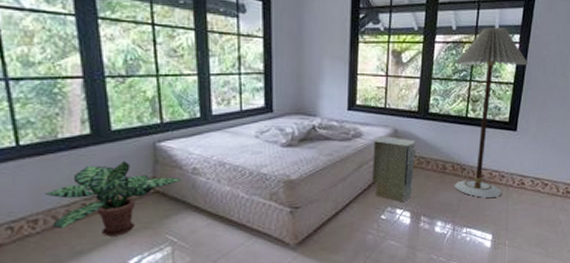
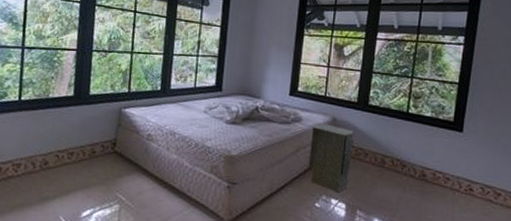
potted plant: present [44,161,183,236] -> none [29,122,139,188]
floor lamp: present [454,27,529,198] -> none [393,28,475,201]

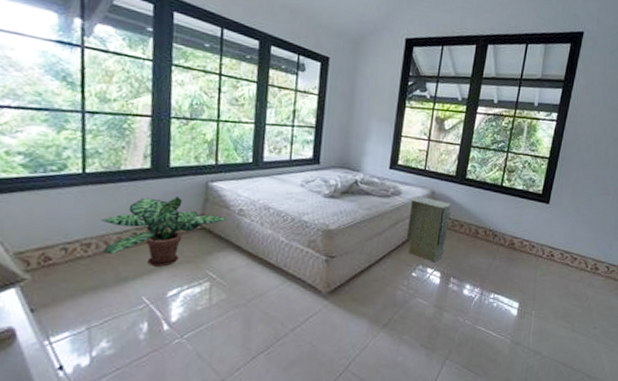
potted plant: none [29,122,139,188] -> present [100,196,229,267]

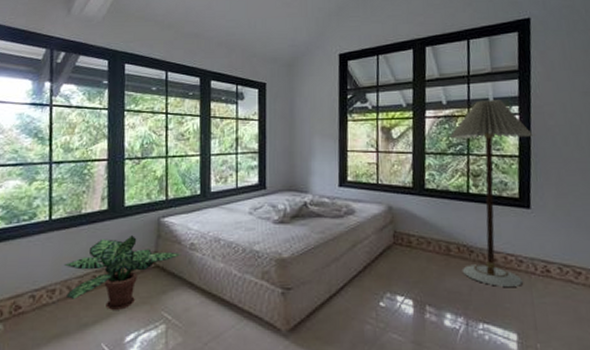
air purifier: present [406,196,452,261] -> none [367,214,415,287]
floor lamp: none [485,104,564,266] -> present [449,100,533,287]

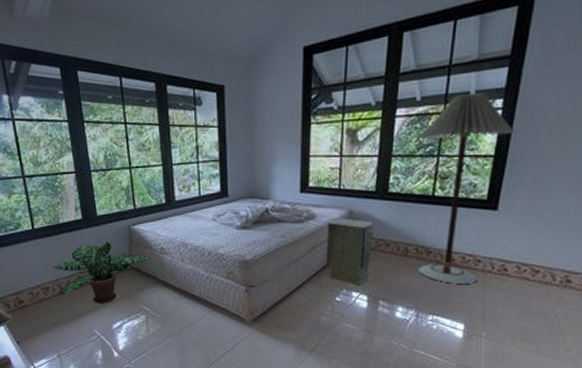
air purifier: none [367,214,415,287] -> present [325,218,375,284]

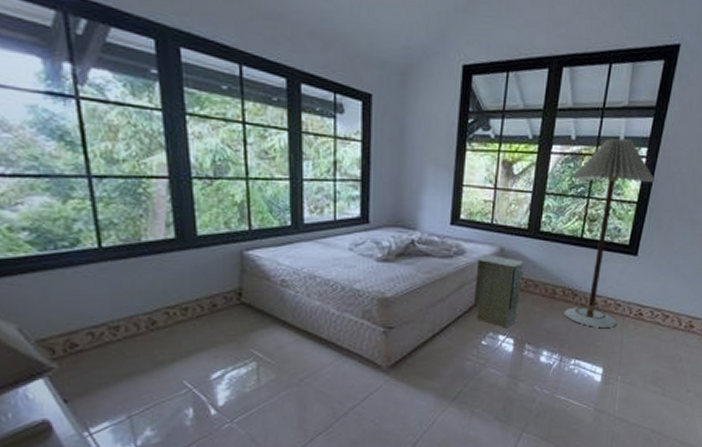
potted plant: present [52,242,153,304] -> none [126,269,271,348]

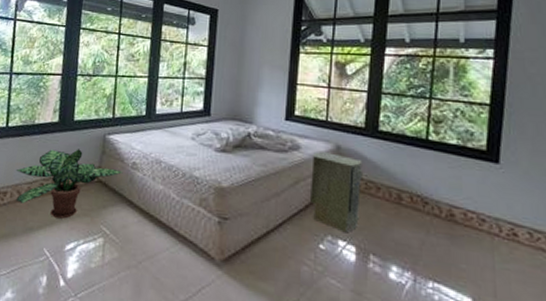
potted plant: none [126,269,271,348] -> present [16,149,123,219]
floor lamp: present [563,138,656,327] -> none [410,40,509,247]

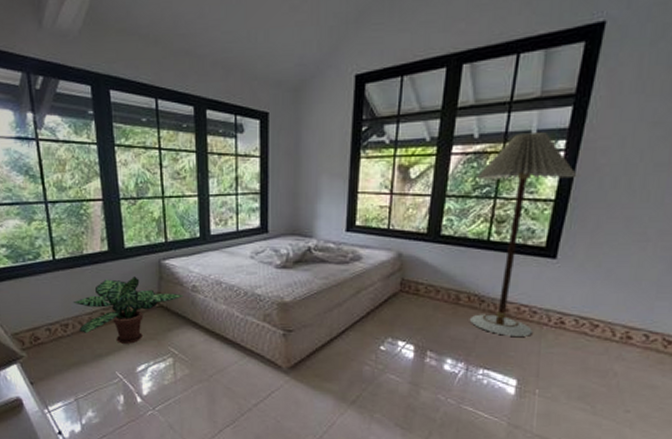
air purifier: present [309,152,364,232] -> none [370,261,424,333]
floor lamp: none [410,40,509,247] -> present [469,132,577,336]

